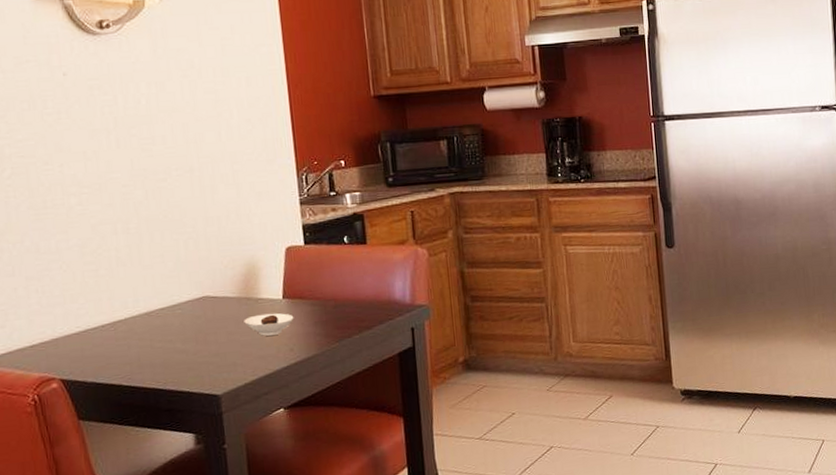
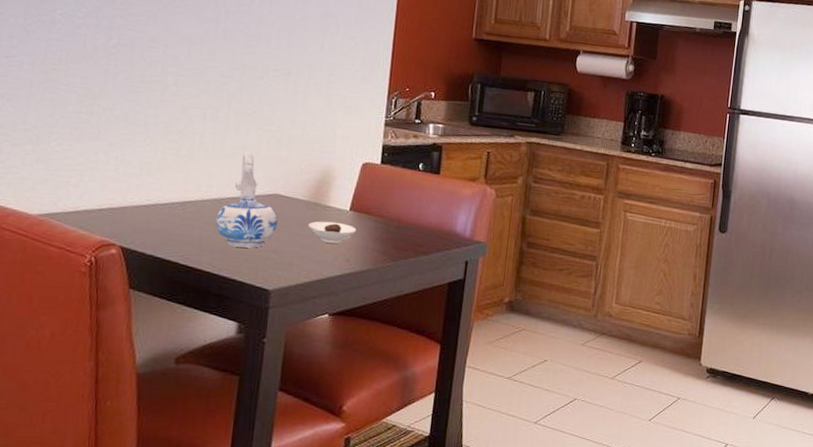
ceramic pitcher: none [149,258,213,358] -> present [215,152,278,248]

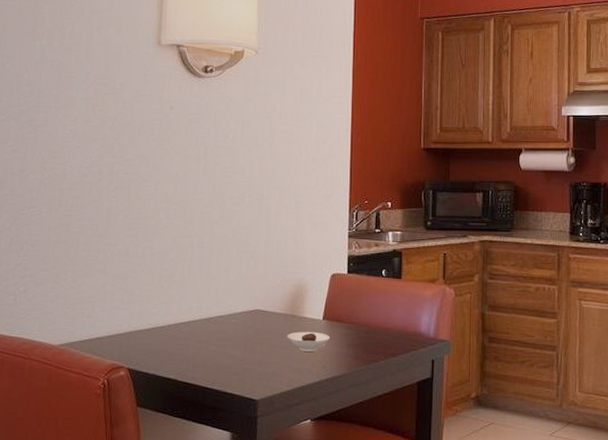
ceramic pitcher: present [215,152,278,248] -> none [206,273,260,361]

